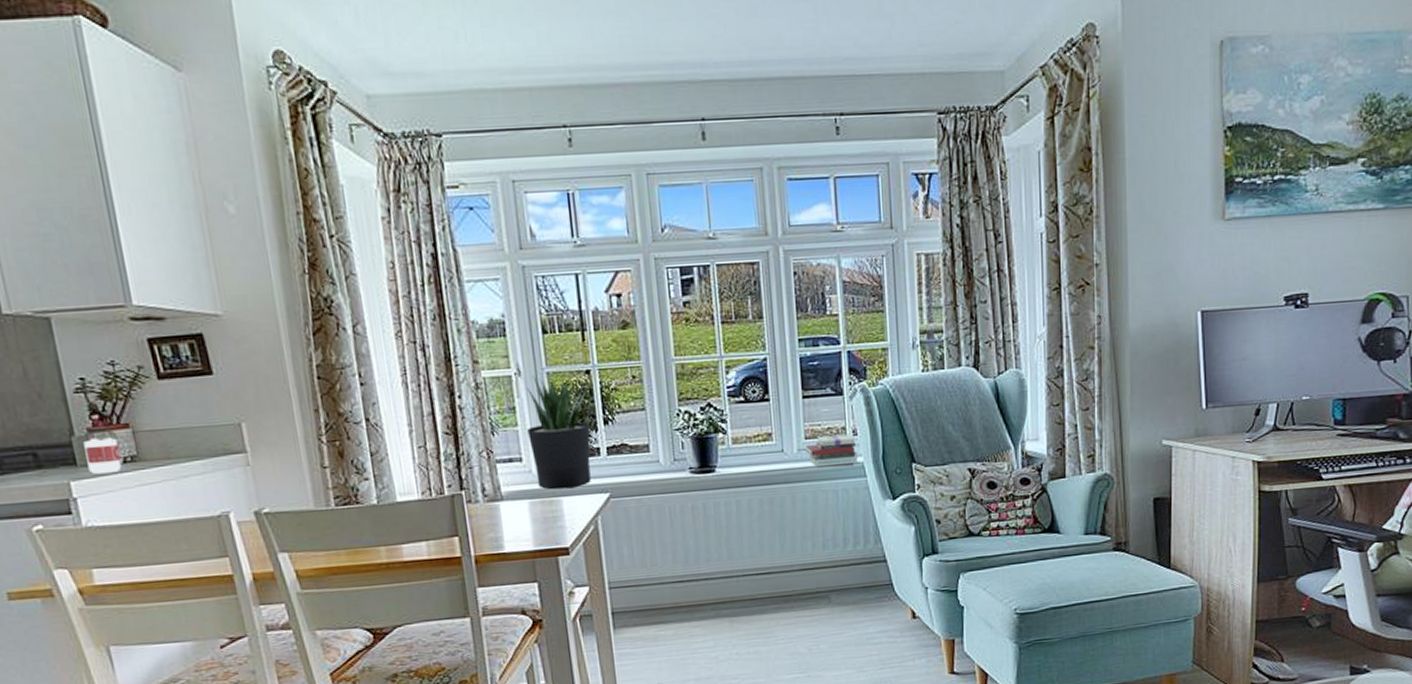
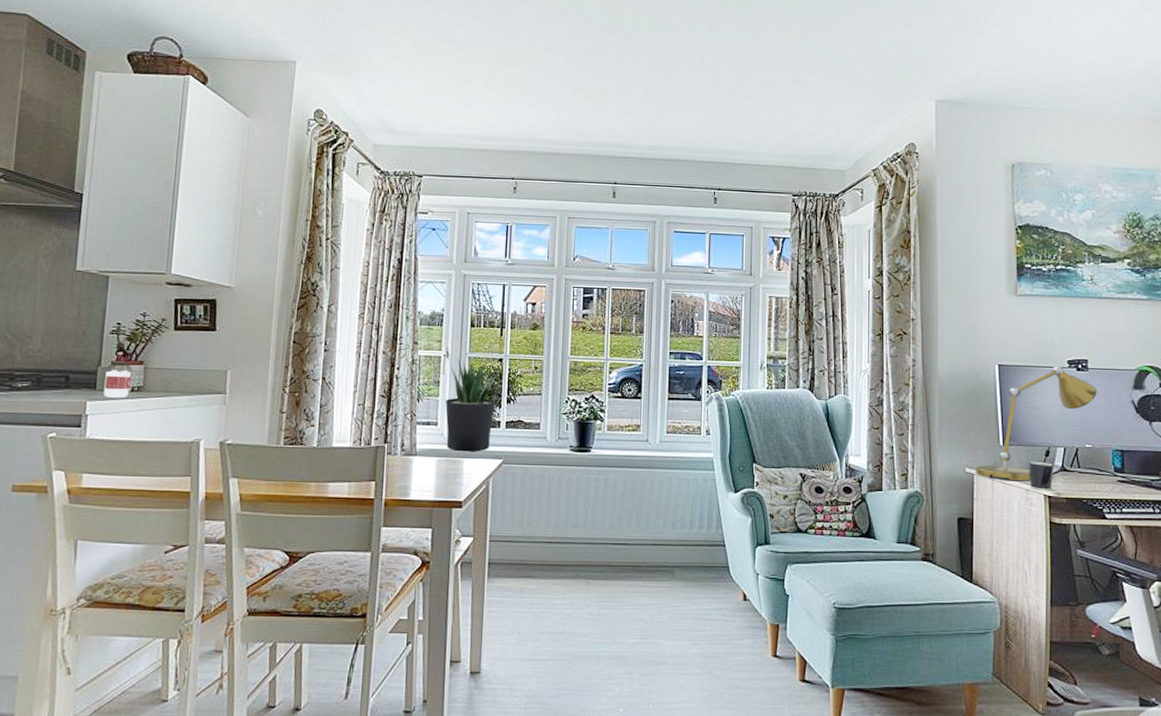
books: present [806,435,858,468] -> none [666,432,708,460]
desk lamp: none [1174,304,1318,450] -> present [976,366,1097,481]
mug: none [1236,422,1265,457] -> present [1029,461,1054,491]

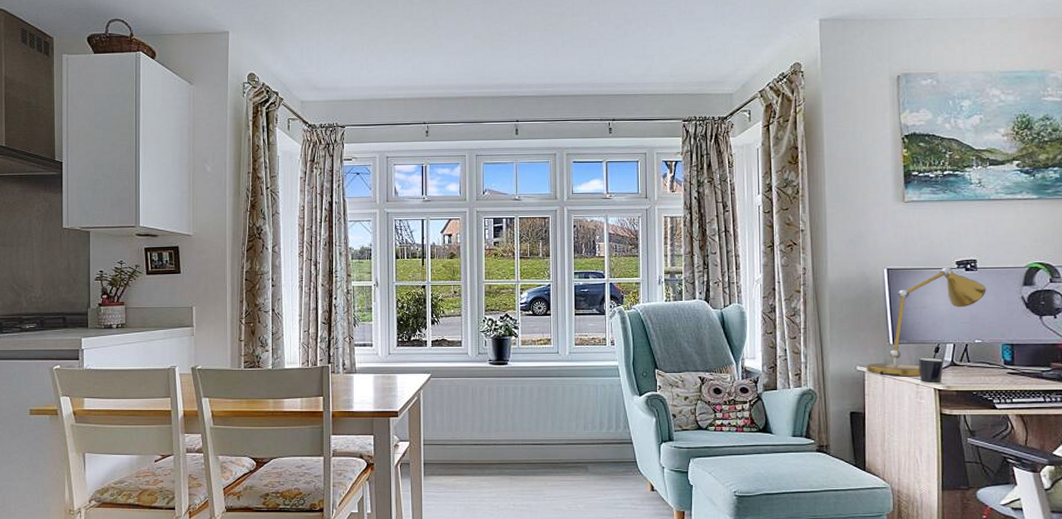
jar: present [103,361,133,398] -> none [94,303,116,334]
planter: present [445,358,496,452] -> none [378,287,421,369]

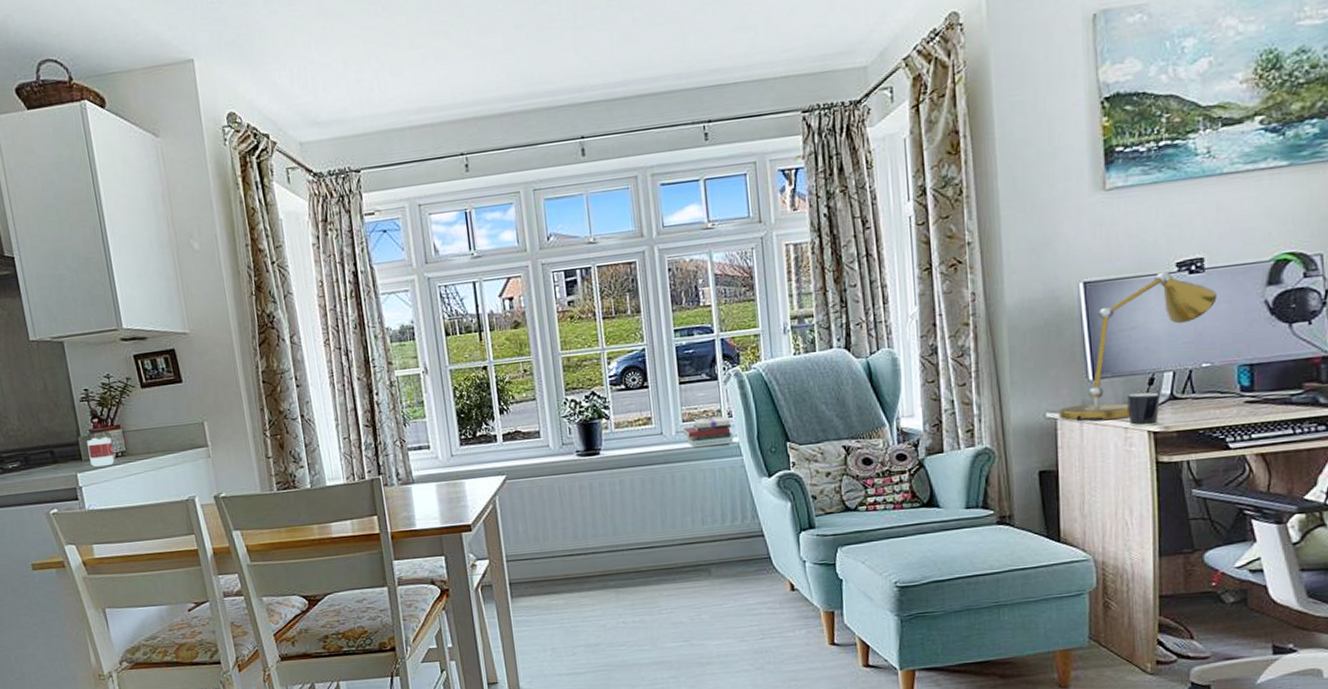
jar: none [94,303,116,334] -> present [87,428,115,467]
books: none [575,343,614,368] -> present [683,417,734,448]

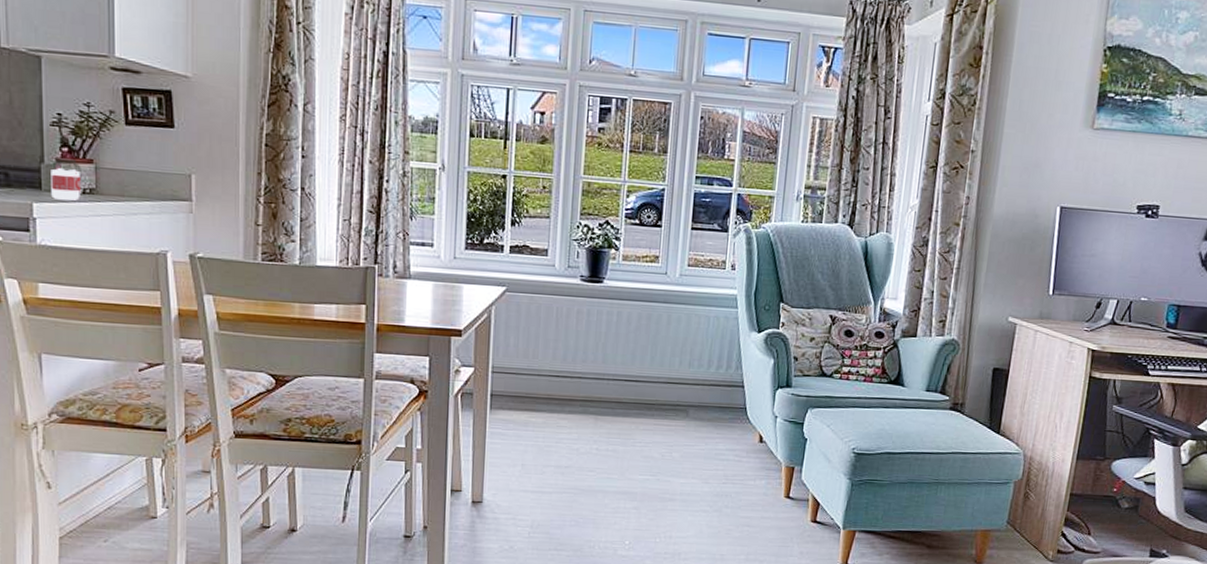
books: present [683,417,734,448] -> none [687,265,733,297]
desk lamp: present [1059,271,1217,422] -> none [1019,211,1164,333]
mug: present [1127,392,1160,428] -> none [1074,312,1103,345]

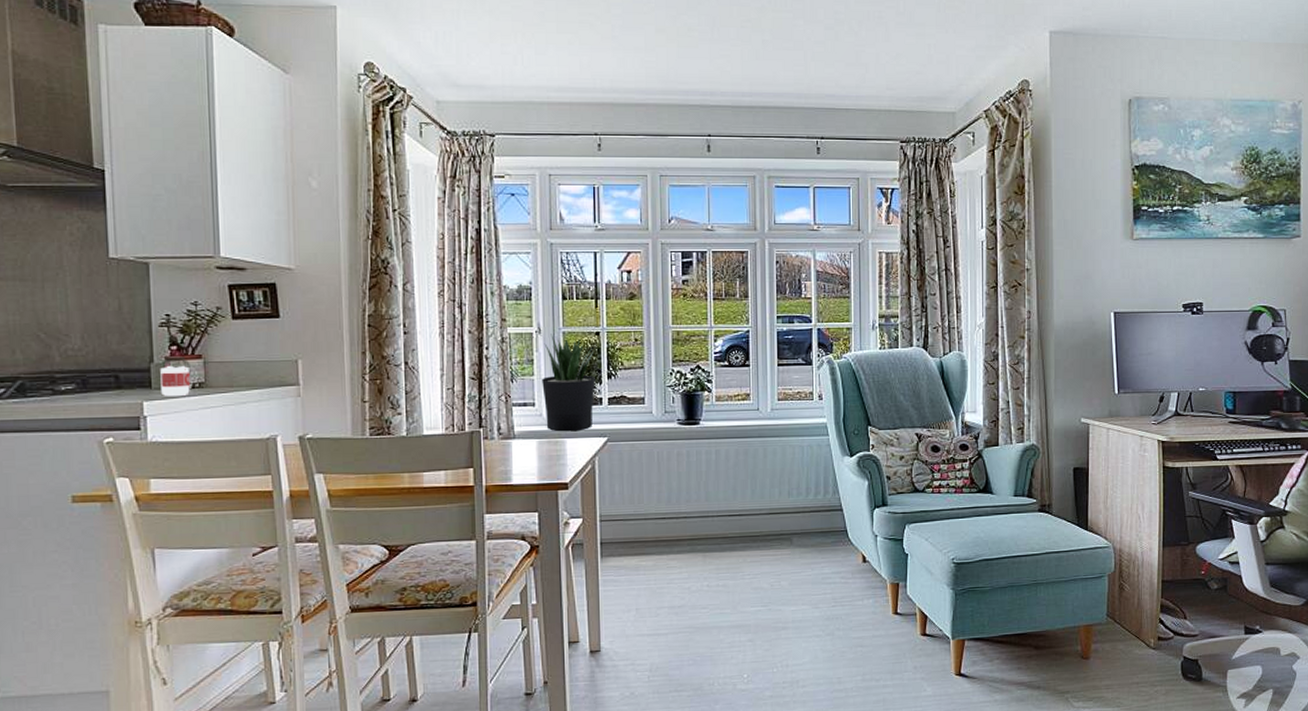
planter: none [442,172,498,278] -> present [542,334,595,432]

